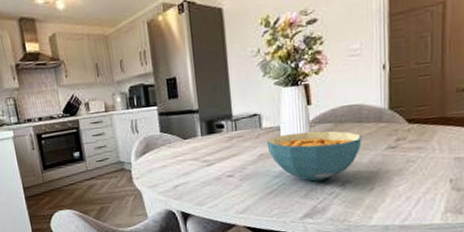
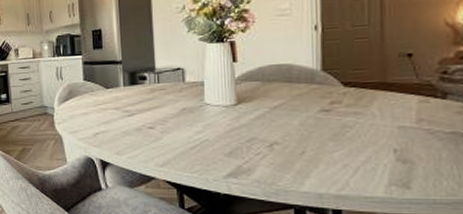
cereal bowl: present [266,130,362,182] -> none [189,88,292,140]

